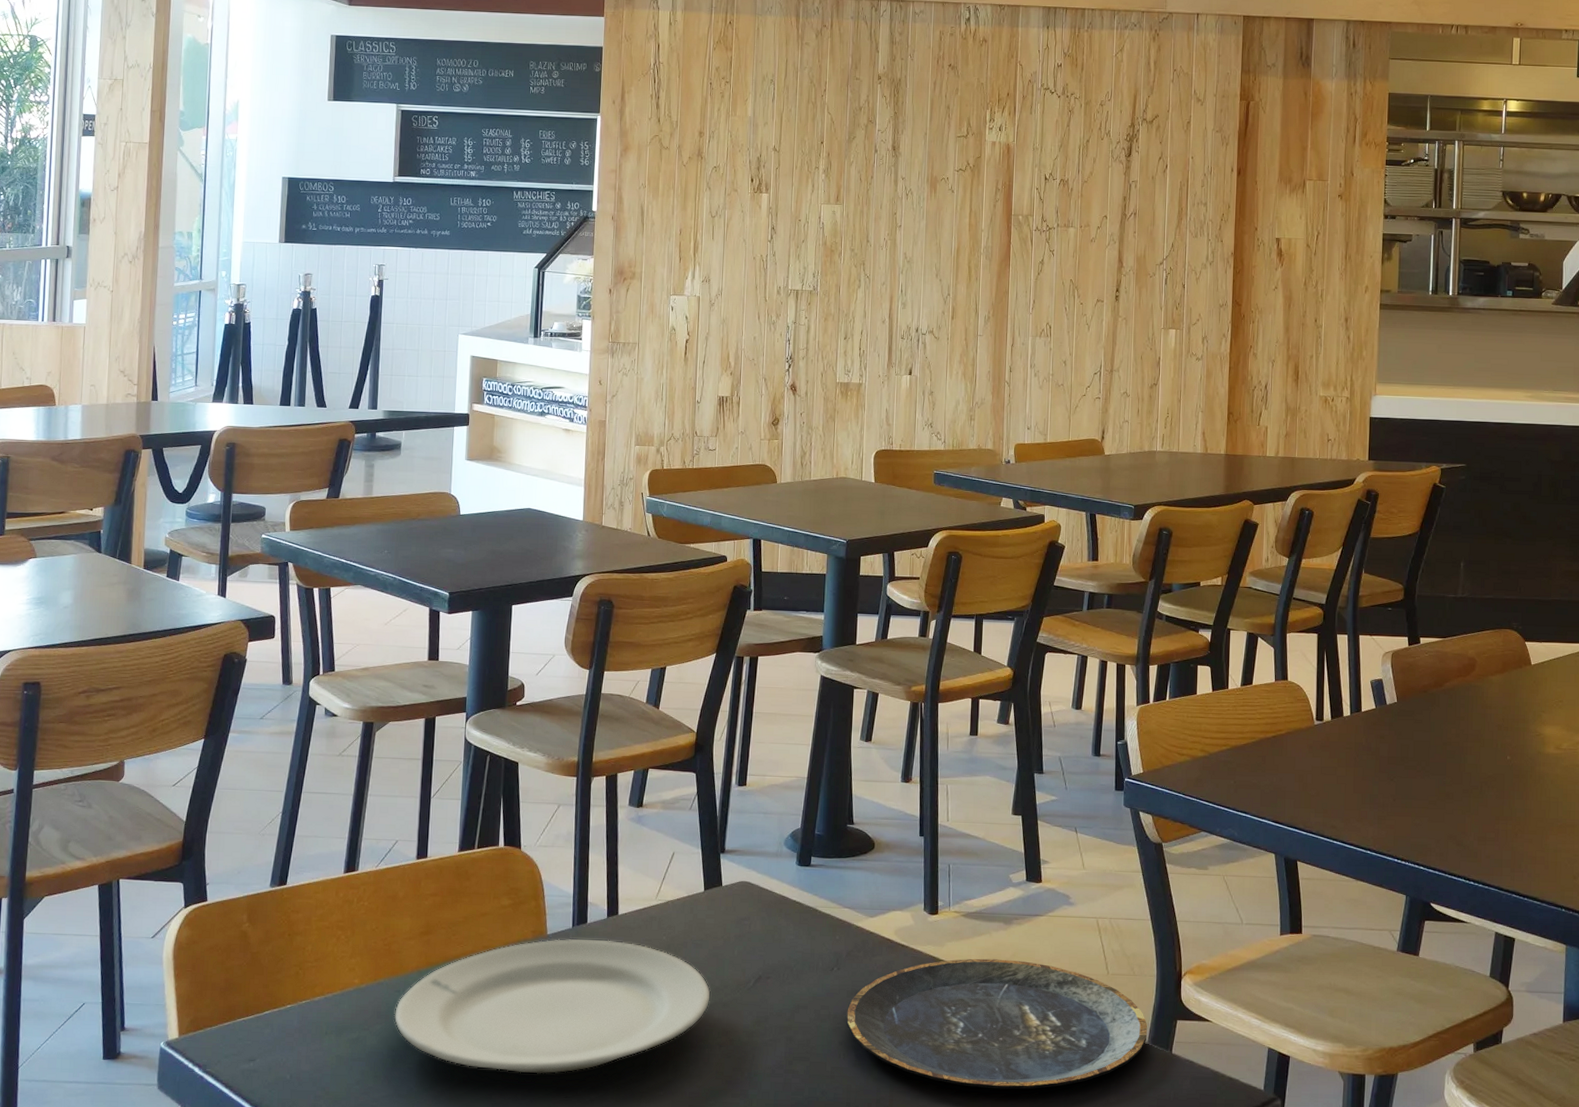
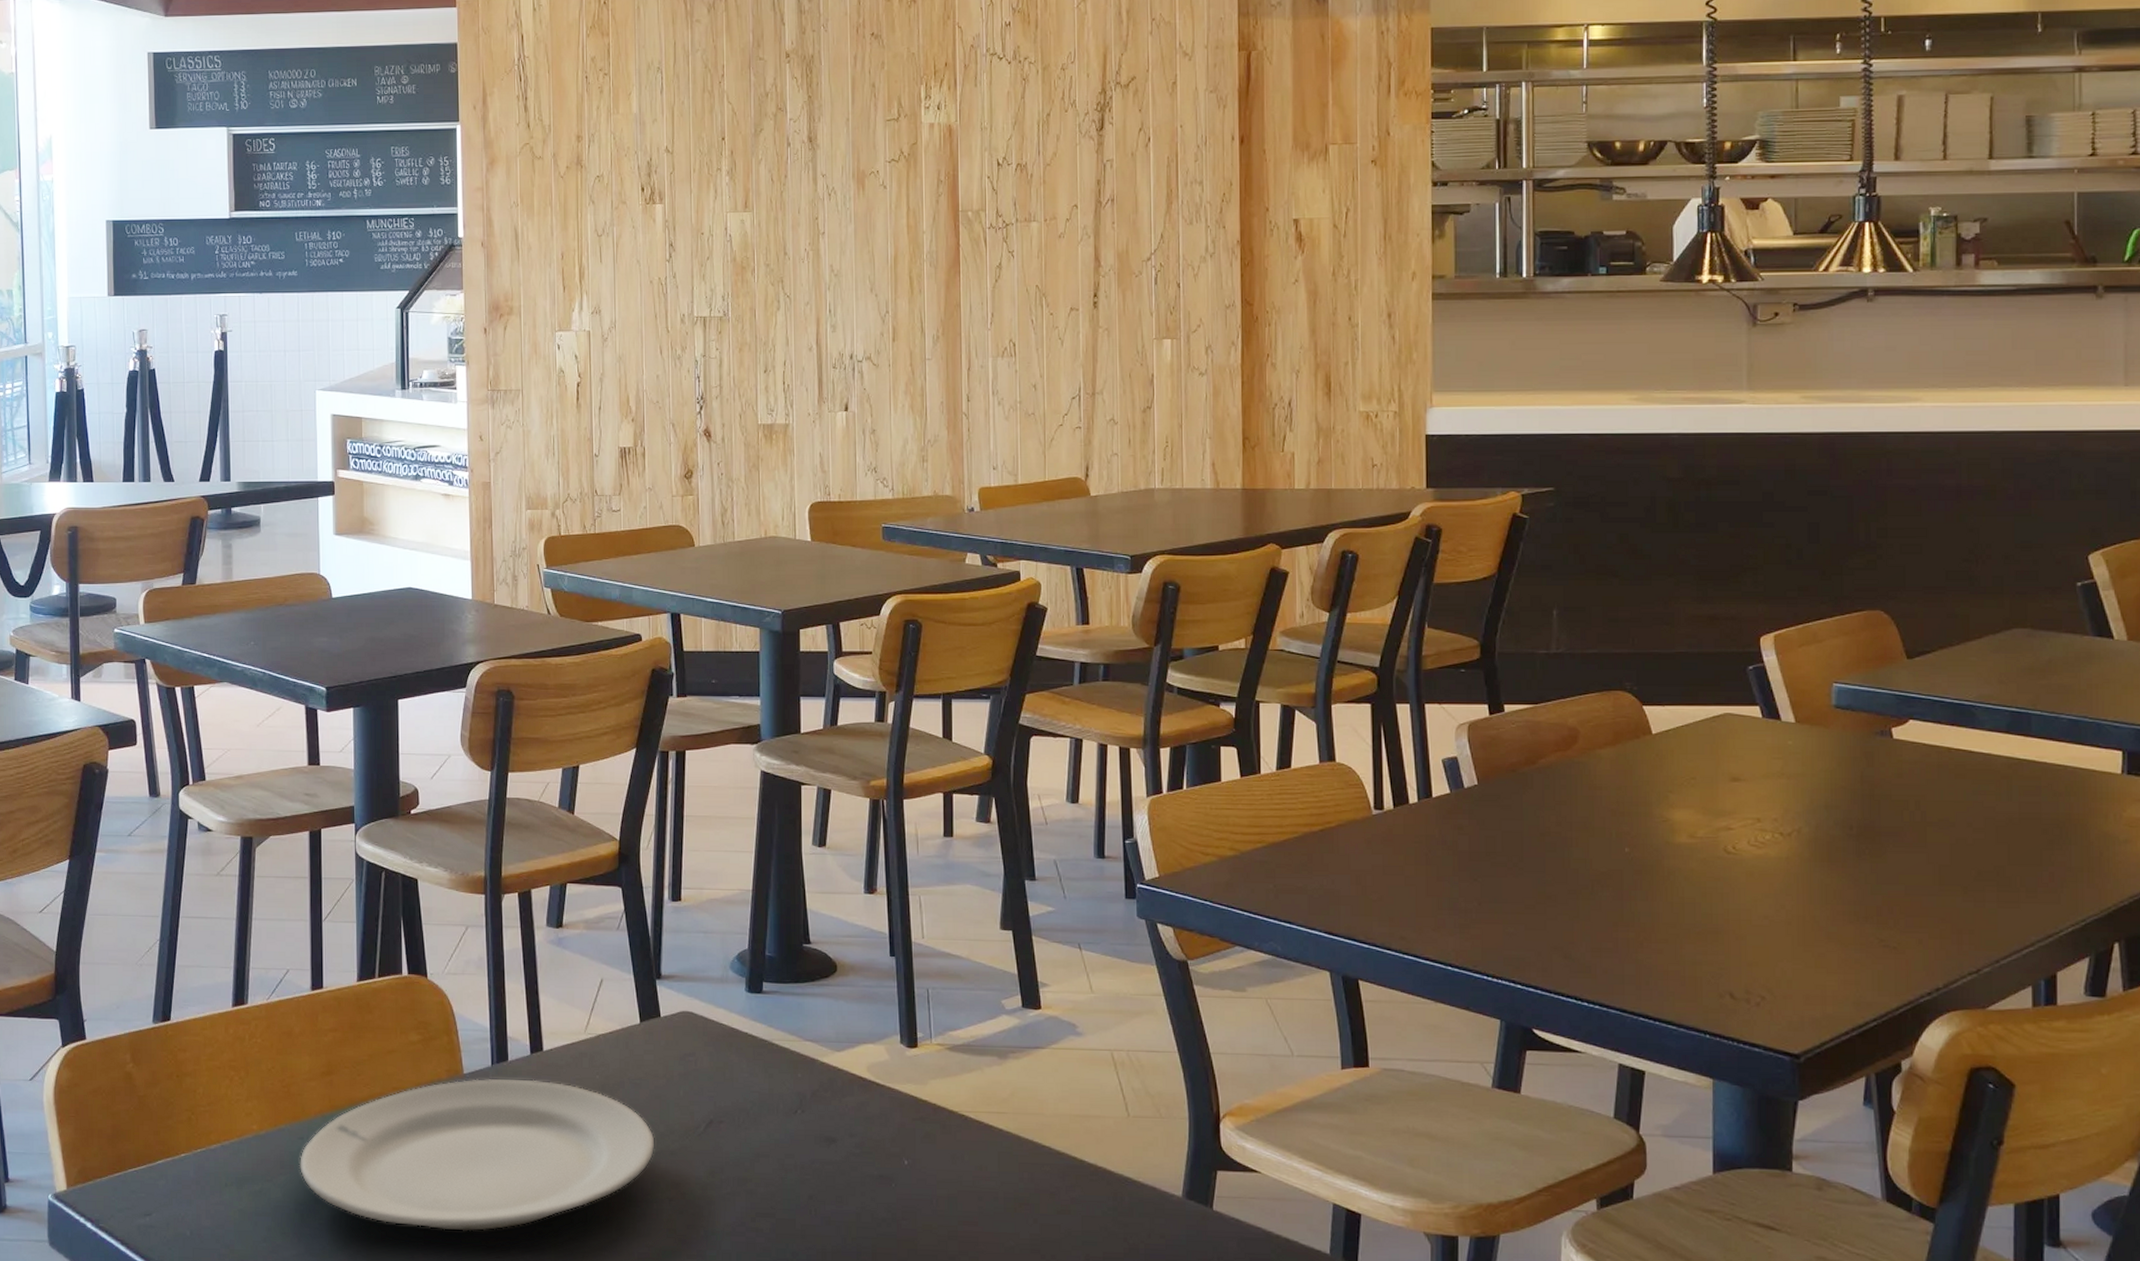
plate: present [847,958,1148,1089] -> none [816,1098,1181,1252]

